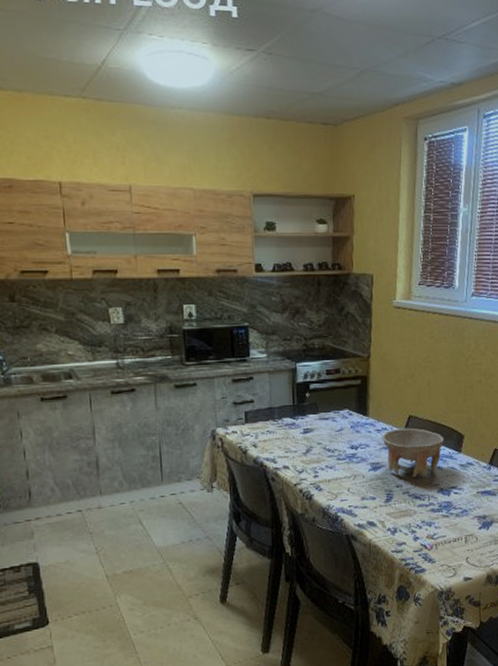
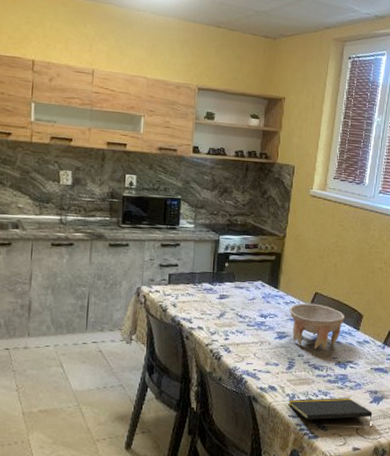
notepad: none [390,526,483,554] -> present [288,398,373,421]

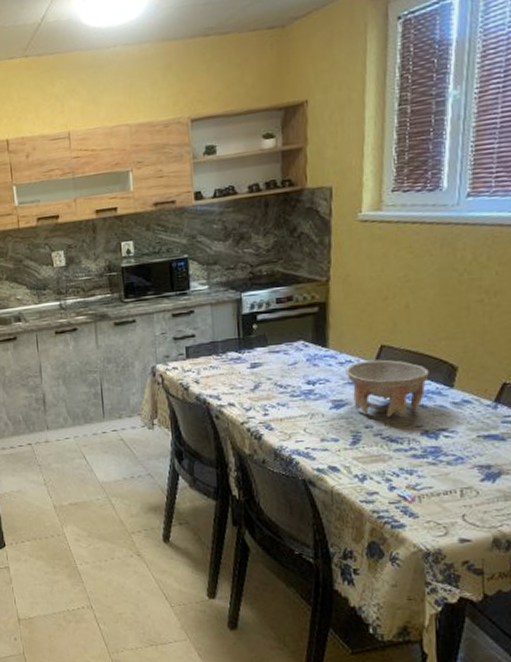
notepad: present [288,398,373,421] -> none [358,476,486,505]

